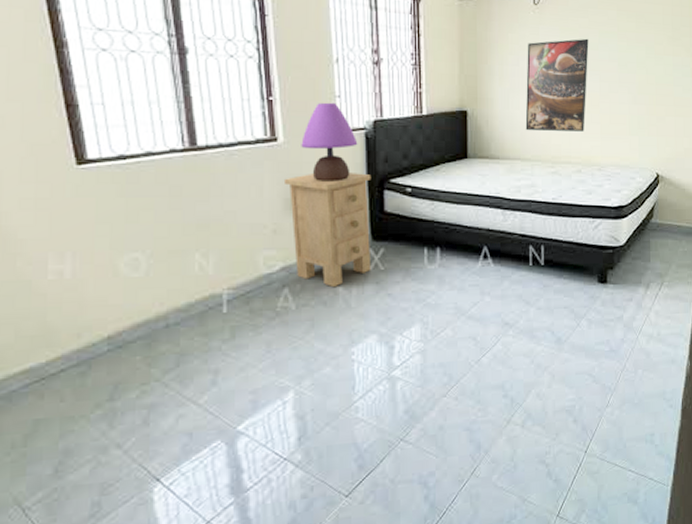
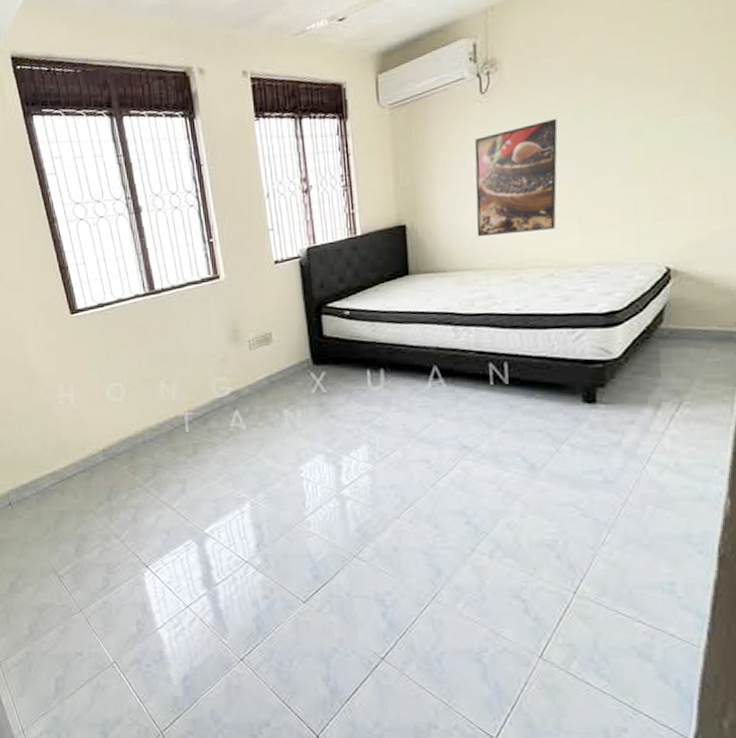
nightstand: present [283,173,372,288] -> none [227,300,314,410]
table lamp: present [301,102,358,182] -> none [240,236,293,312]

